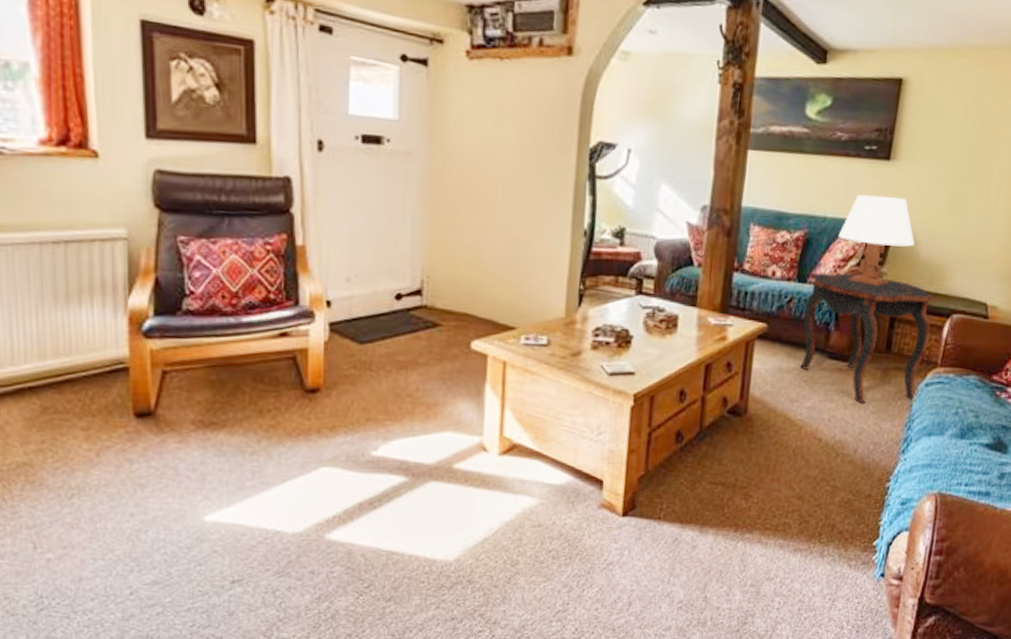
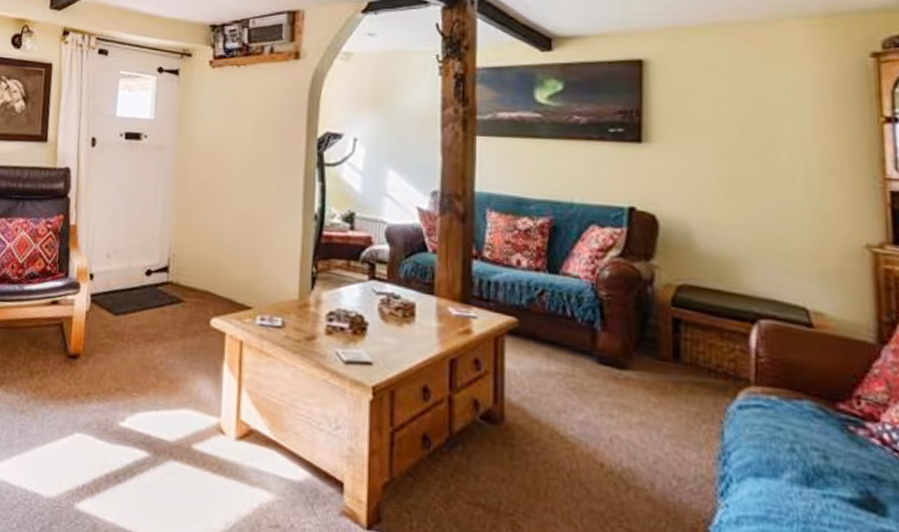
side table: present [800,272,936,404] -> none [561,262,733,427]
table lamp: present [838,195,915,286] -> none [590,179,690,281]

